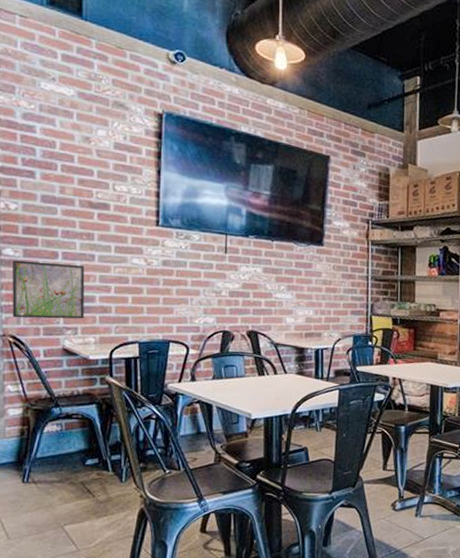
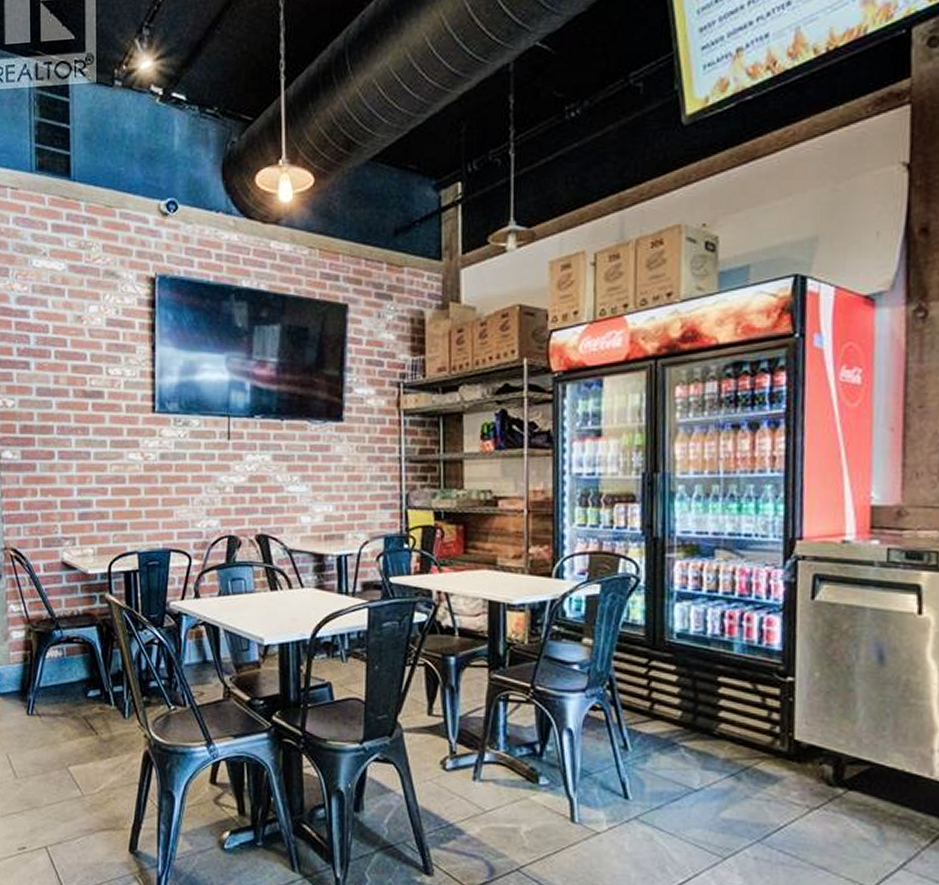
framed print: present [12,260,85,319] -> none [12,464,81,529]

